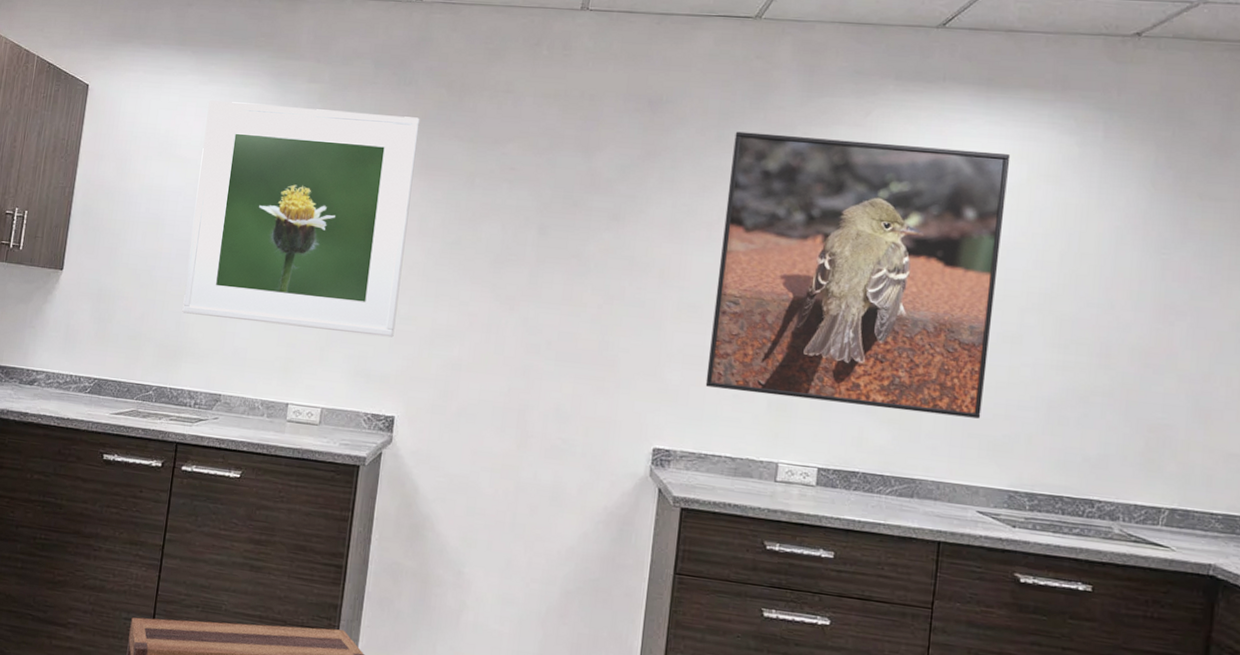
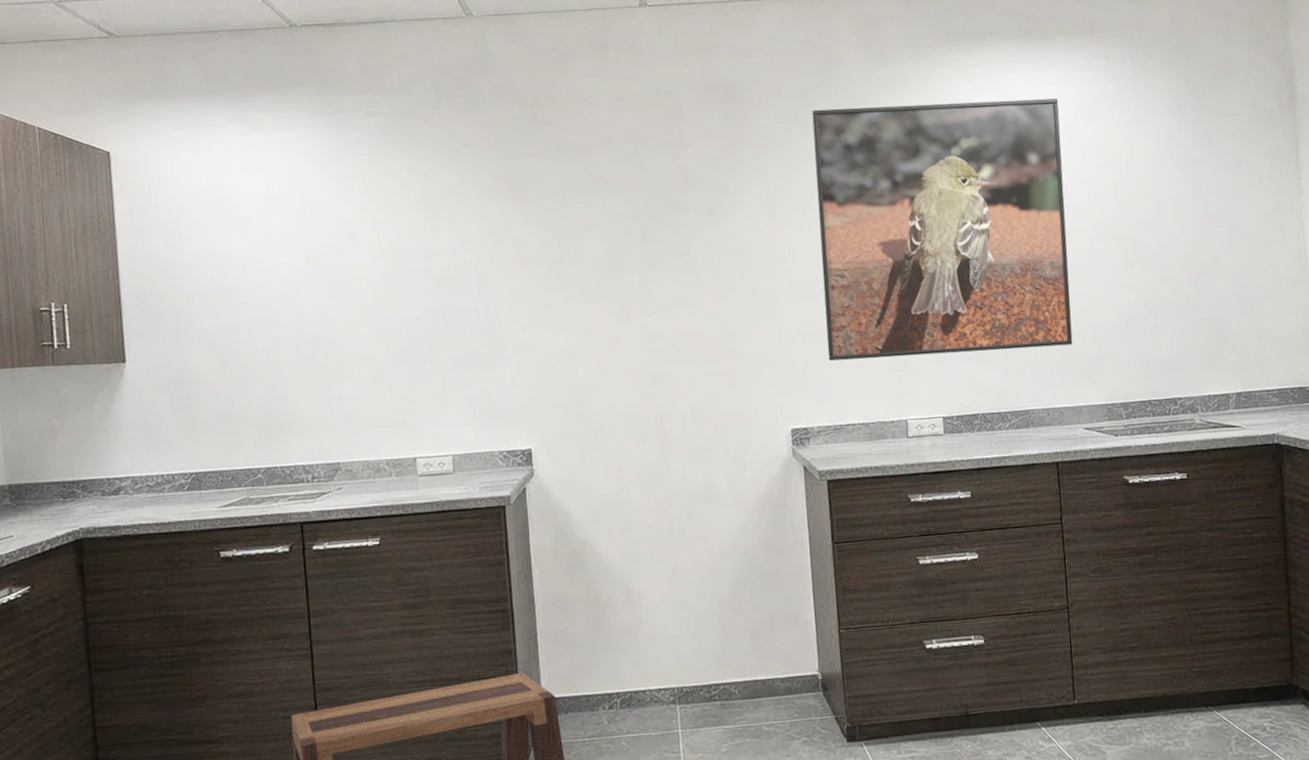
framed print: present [182,100,420,338] -> none [257,139,514,385]

